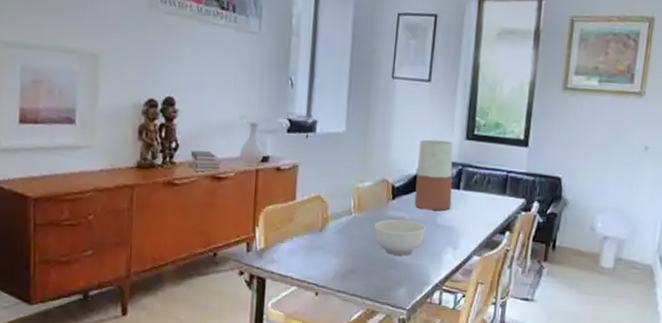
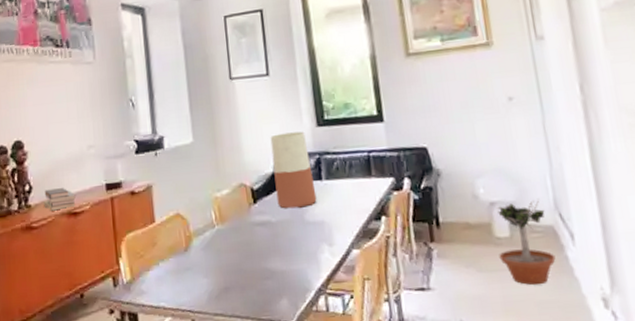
vase: present [239,121,263,167] -> none [92,149,116,196]
bowl: present [374,219,426,256] -> none [240,222,296,264]
potted tree: none [599,240,648,312] -> present [496,198,556,285]

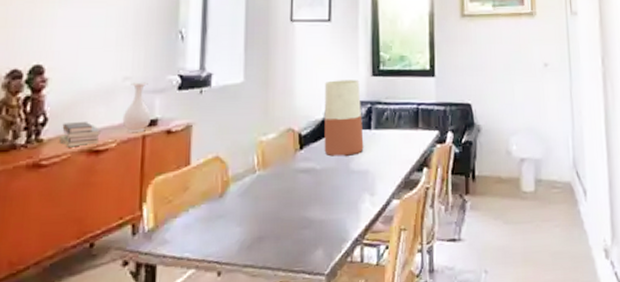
vase: none [92,149,116,196] -> present [122,82,151,133]
potted tree: present [496,198,556,285] -> none [524,157,570,237]

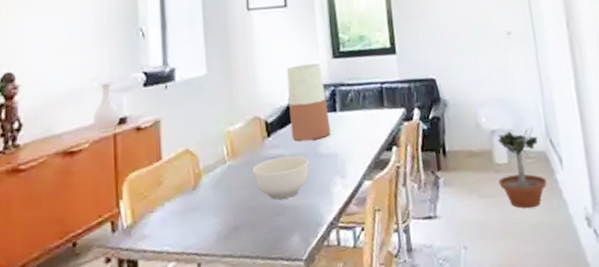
books: present [58,122,100,148] -> none [34,125,73,151]
bowl: none [281,169,339,213] -> present [252,155,309,200]
potted tree: none [524,157,570,237] -> present [496,126,547,208]

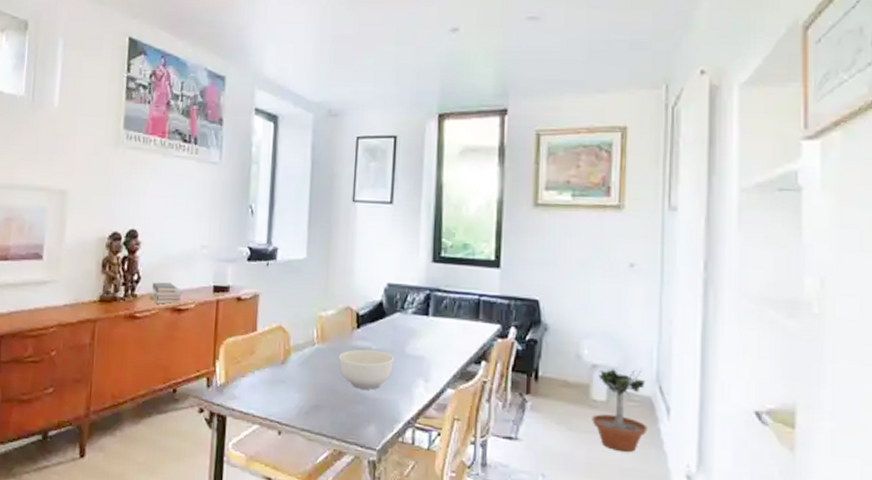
books: none [34,125,73,151] -> present [149,282,182,305]
vase: present [93,81,120,133] -> none [200,251,224,297]
vase: present [286,63,331,142] -> none [380,263,421,340]

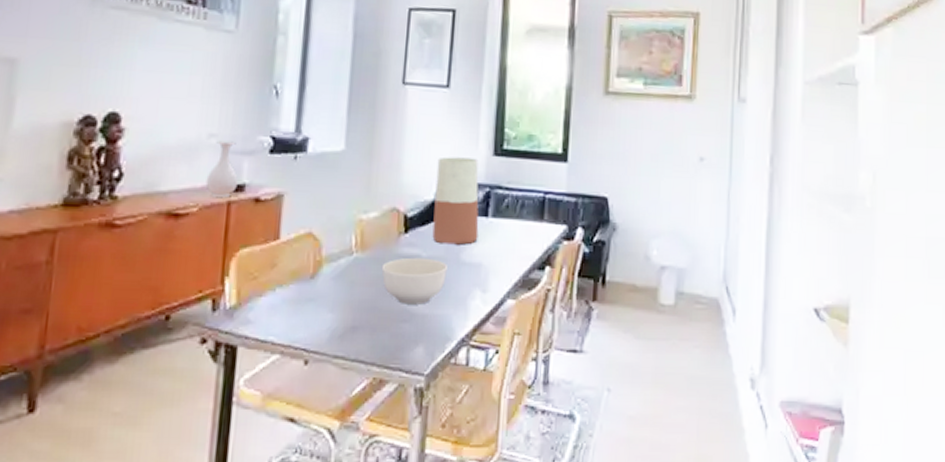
books: present [149,282,182,305] -> none [134,180,181,208]
vase: none [200,251,224,297] -> present [205,140,238,199]
vase: none [380,263,421,340] -> present [432,156,479,245]
potted tree: present [592,368,648,452] -> none [659,268,714,358]

